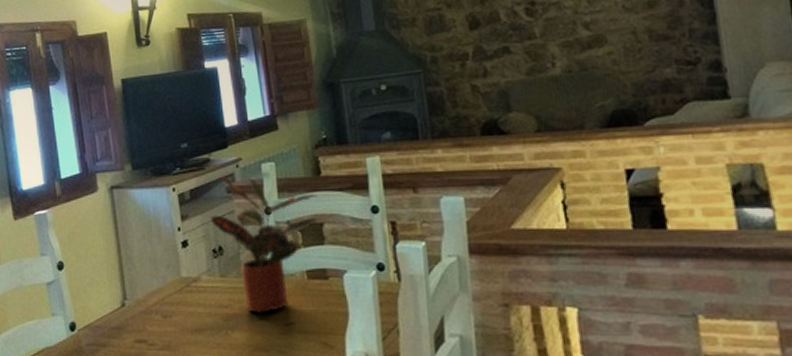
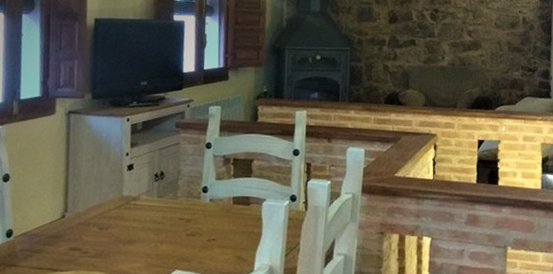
potted plant: present [211,176,319,313] -> none [157,113,252,230]

